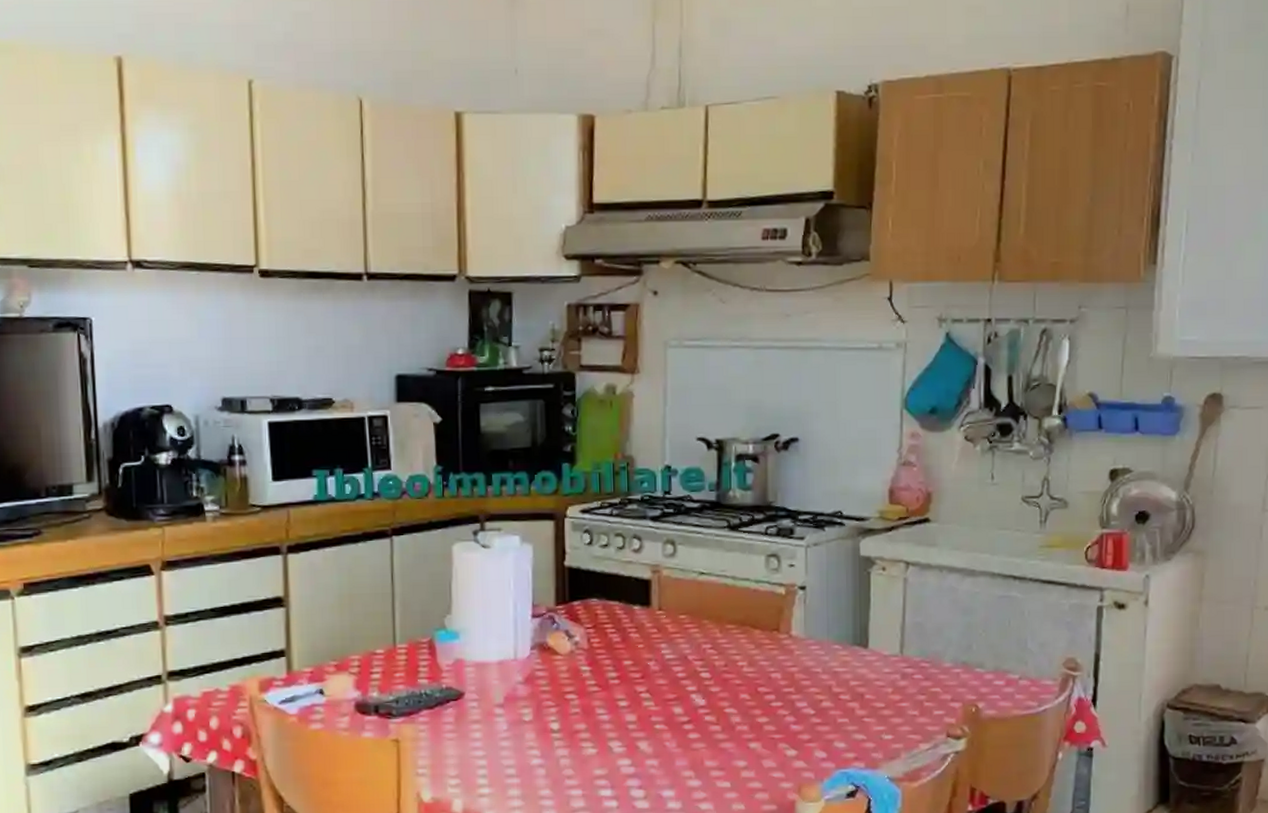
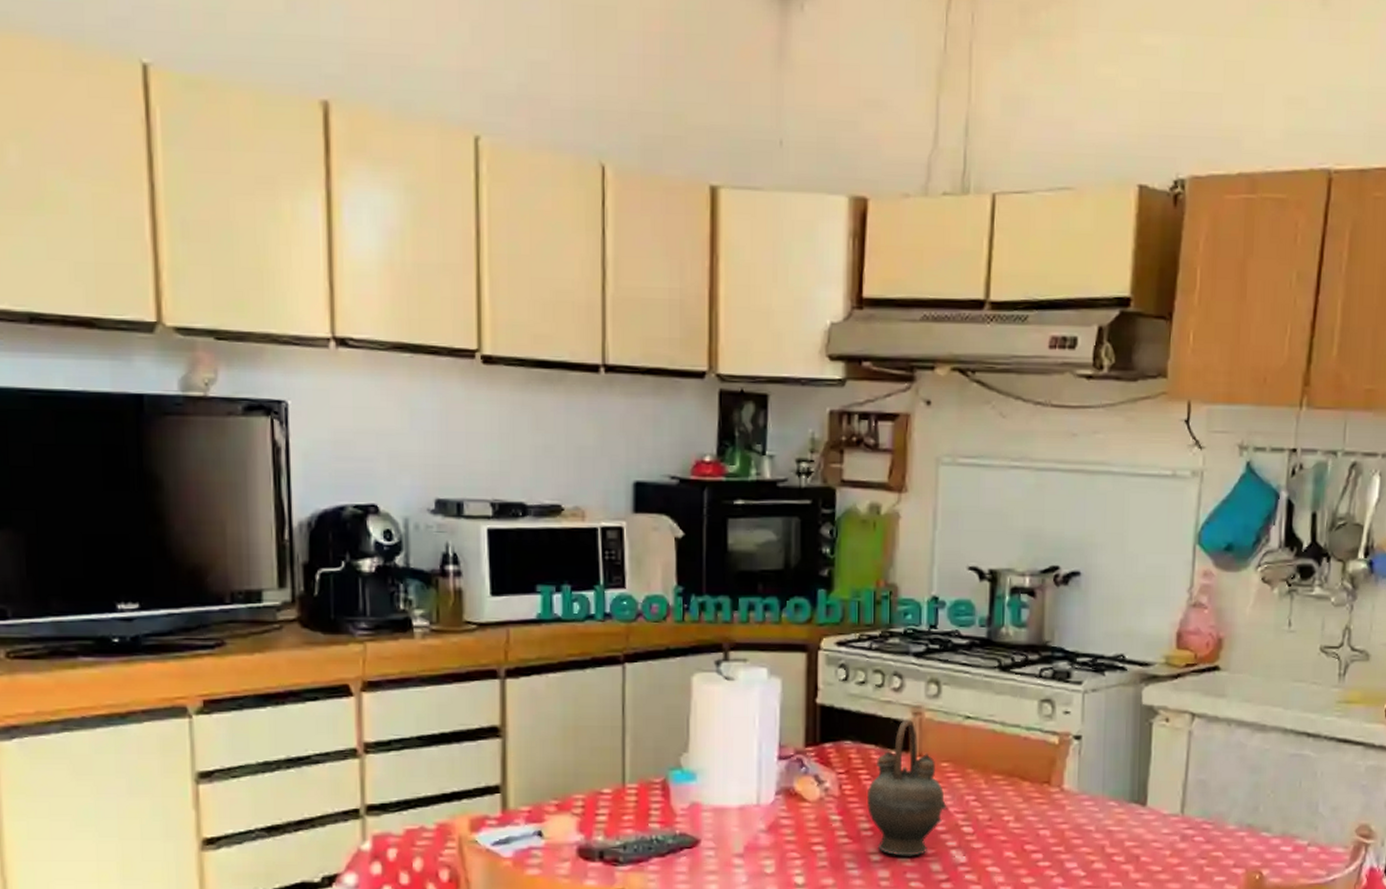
teapot: none [613,577,686,702] -> present [867,719,947,856]

